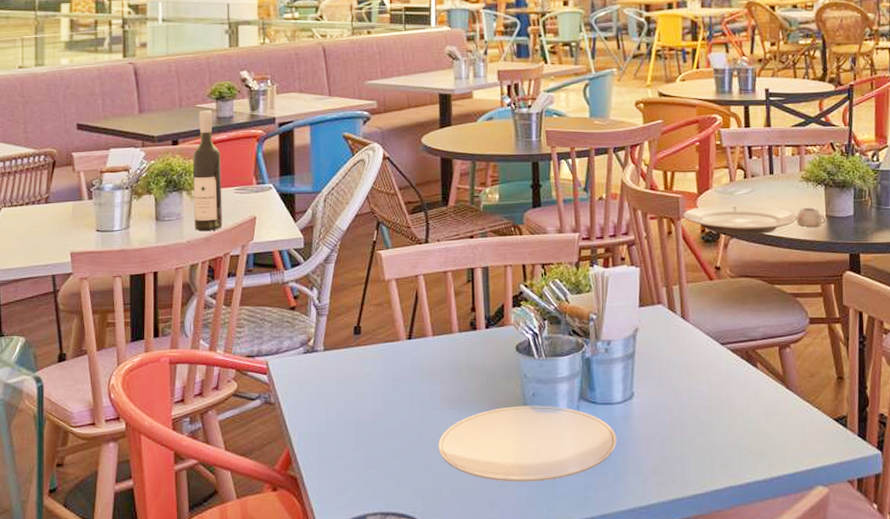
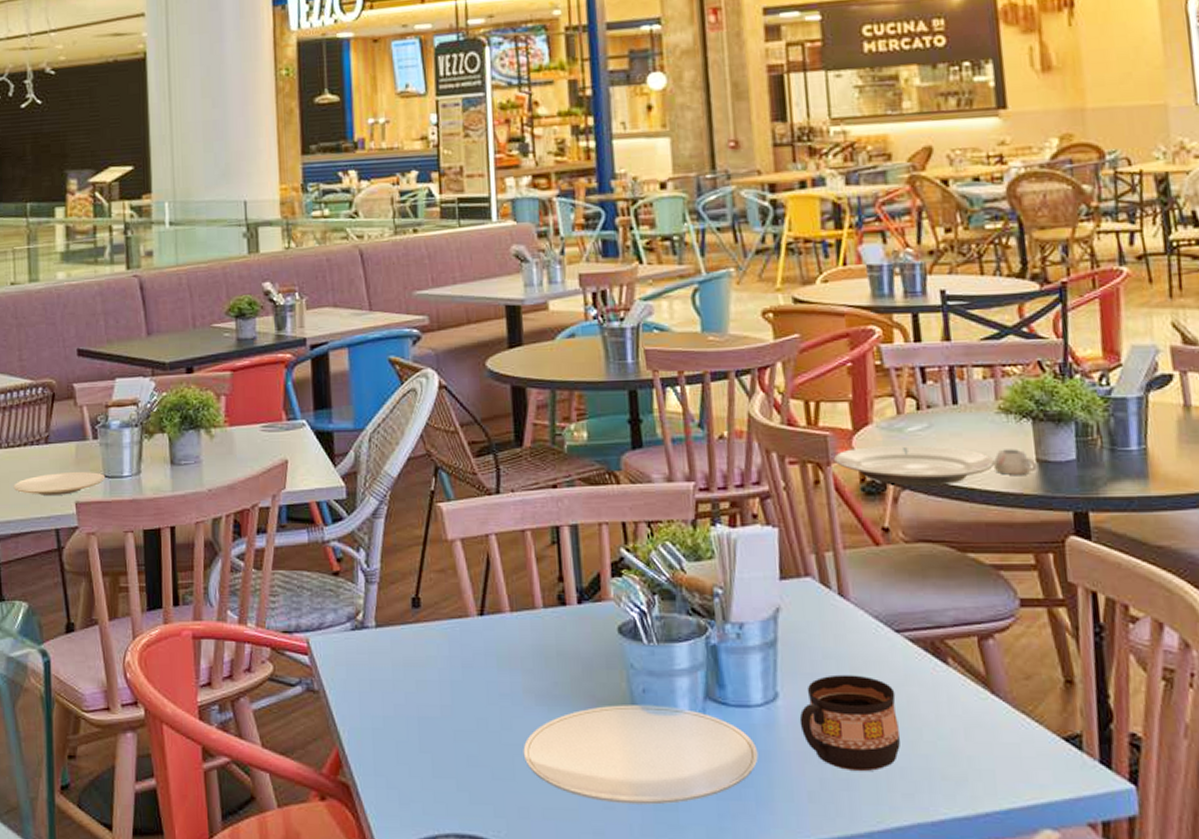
plate: none [15,226,98,247] -> present [13,471,106,495]
bottle: present [192,111,222,232] -> none [210,331,248,478]
cup: none [648,377,720,449] -> present [799,674,900,771]

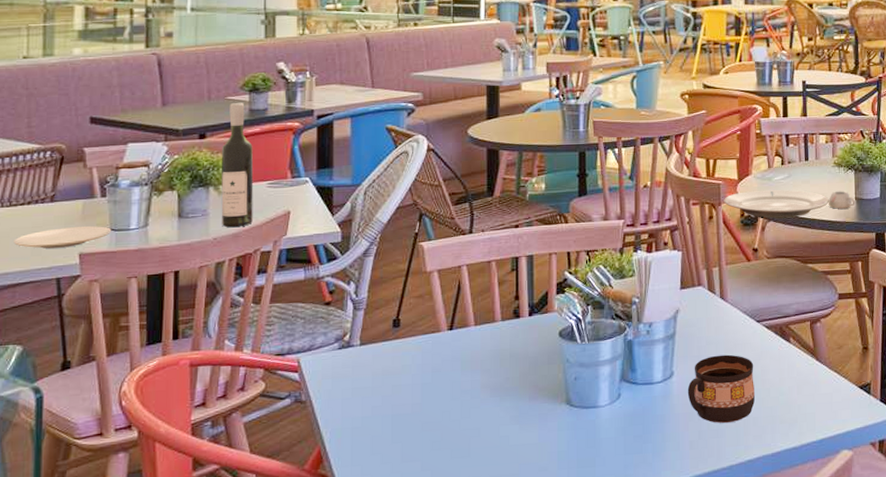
bottle: none [210,331,248,478] -> present [221,103,254,228]
plate: present [523,705,758,805] -> none [478,388,656,466]

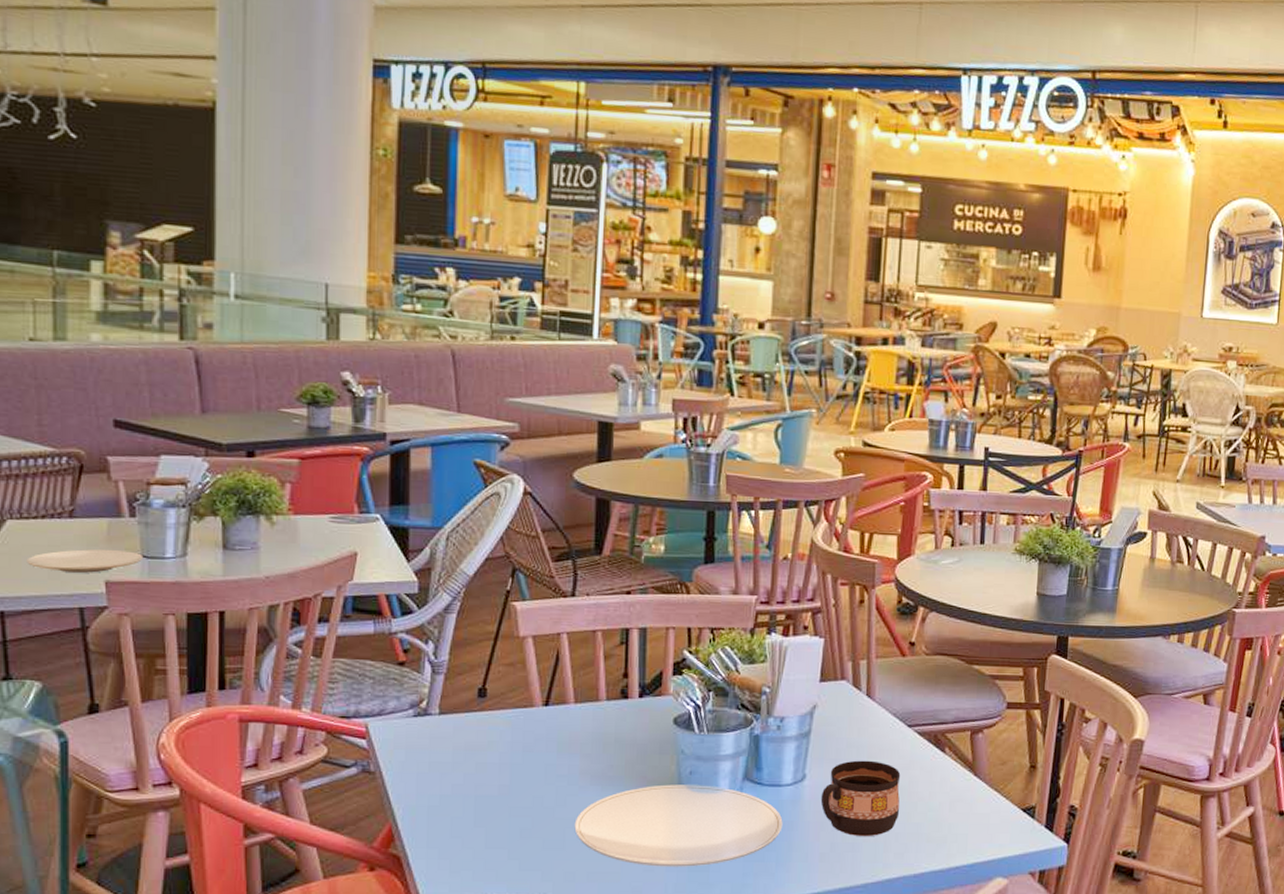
bottle: present [221,103,254,228] -> none [273,417,313,566]
plate: none [478,388,656,466] -> present [574,784,783,867]
plate: present [723,190,829,219] -> none [877,574,1005,610]
cup: present [828,190,855,209] -> none [1003,582,1036,605]

